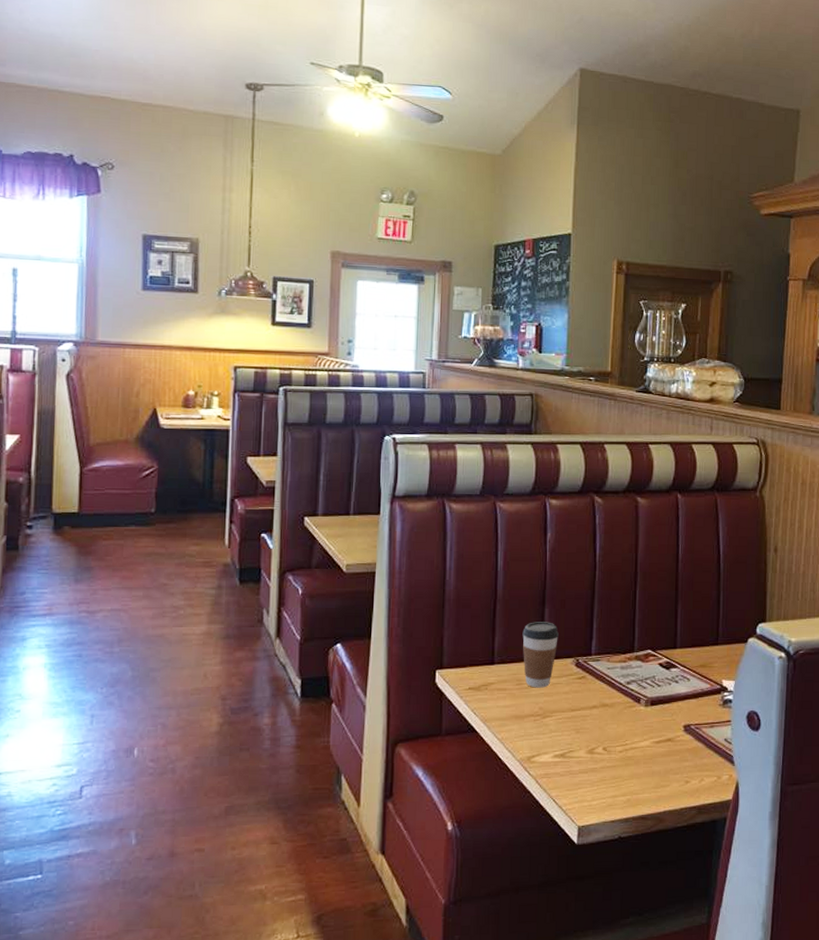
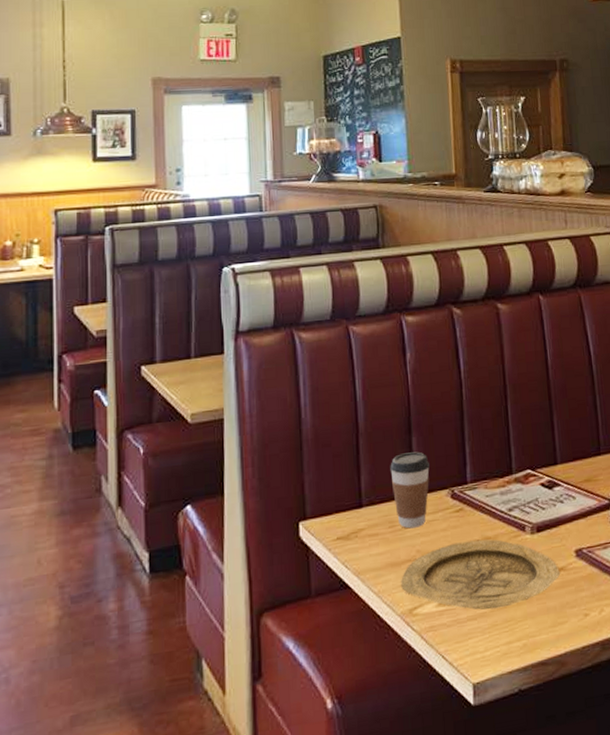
plate: none [523,705,667,766] -> present [401,539,560,610]

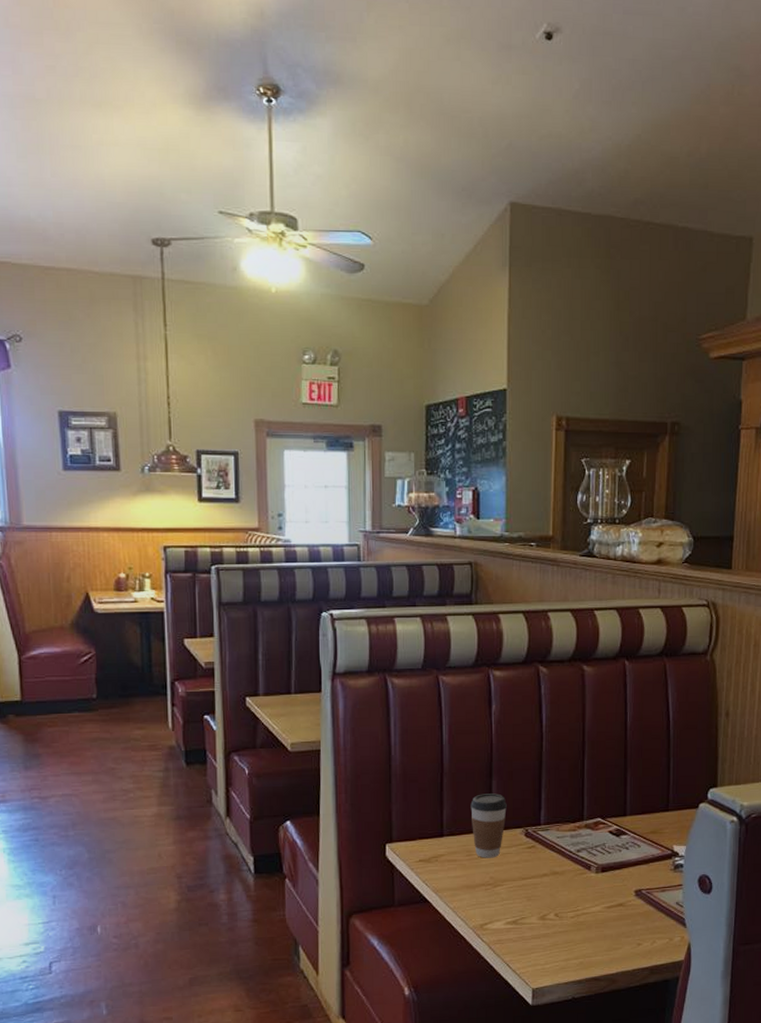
plate: present [401,539,560,610] -> none [474,873,619,932]

